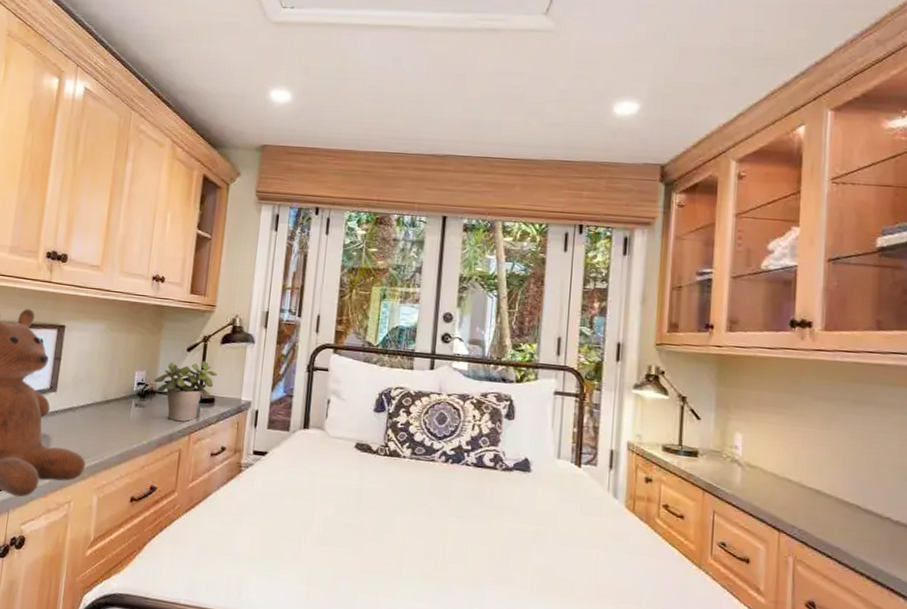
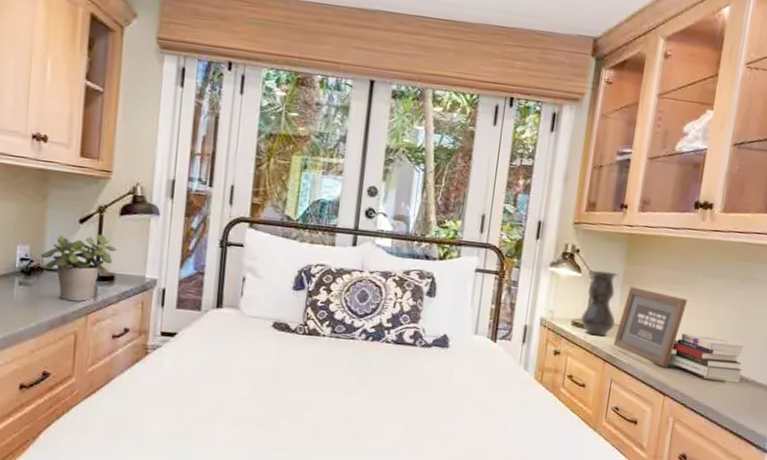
vase: none [672,393,713,465] -> present [581,270,619,338]
picture frame: none [712,410,795,500] -> present [614,287,688,368]
books: none [779,461,873,520] -> present [668,333,744,383]

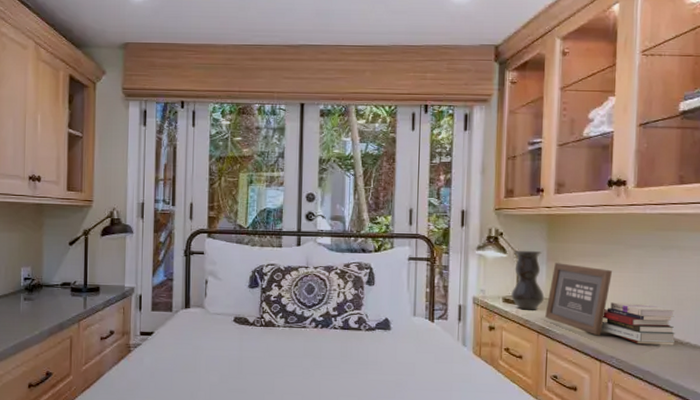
potted plant: present [40,234,117,302] -> none [40,253,100,311]

